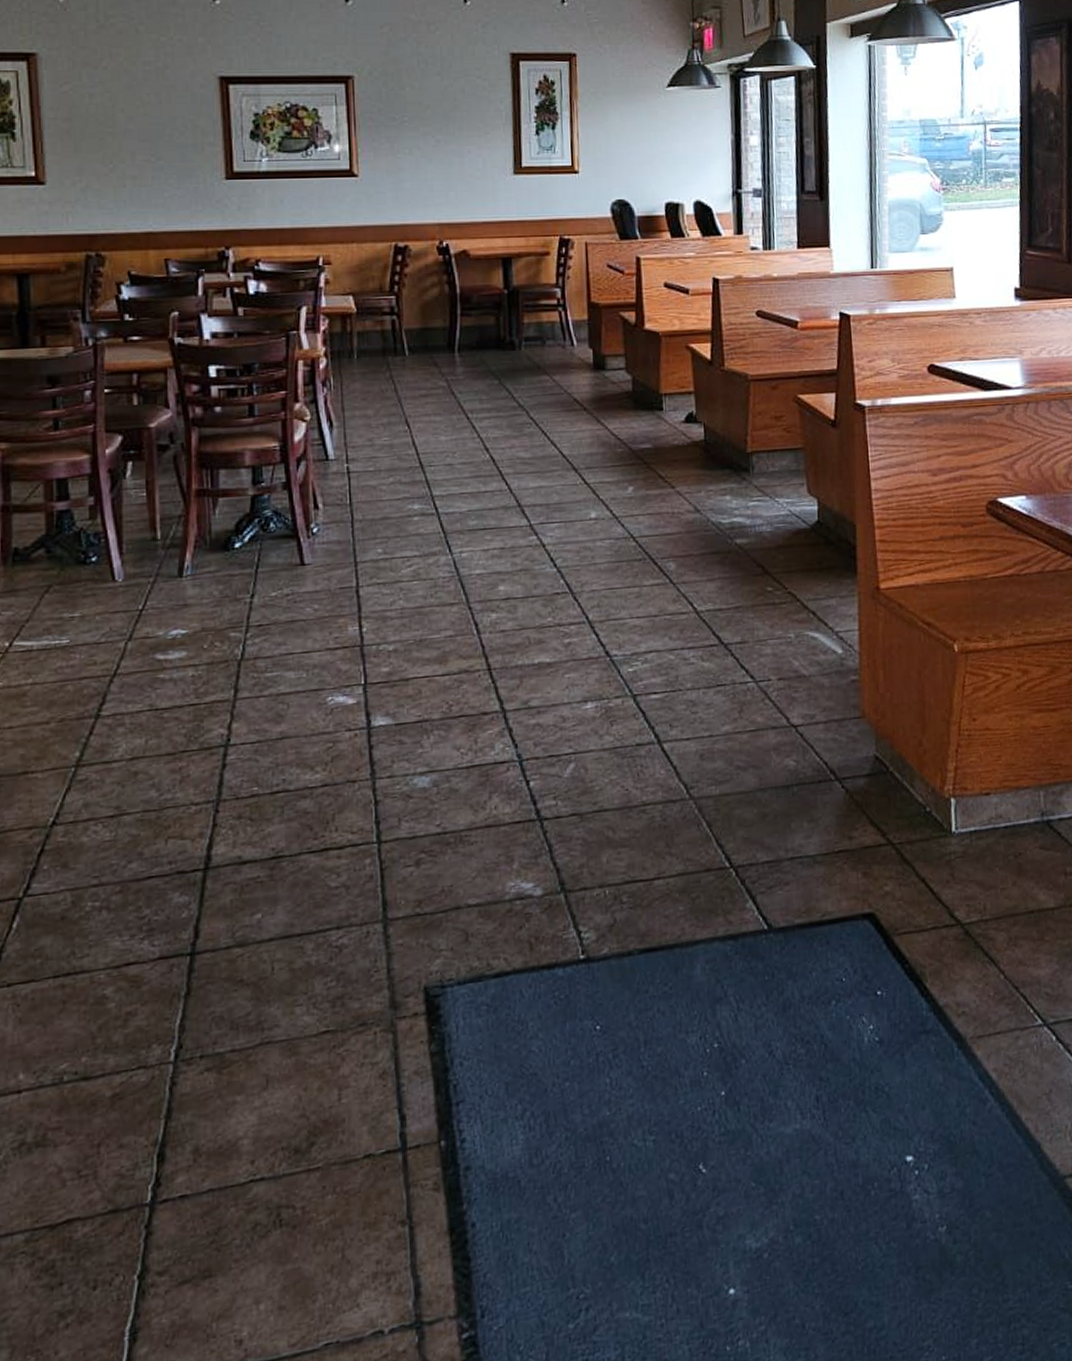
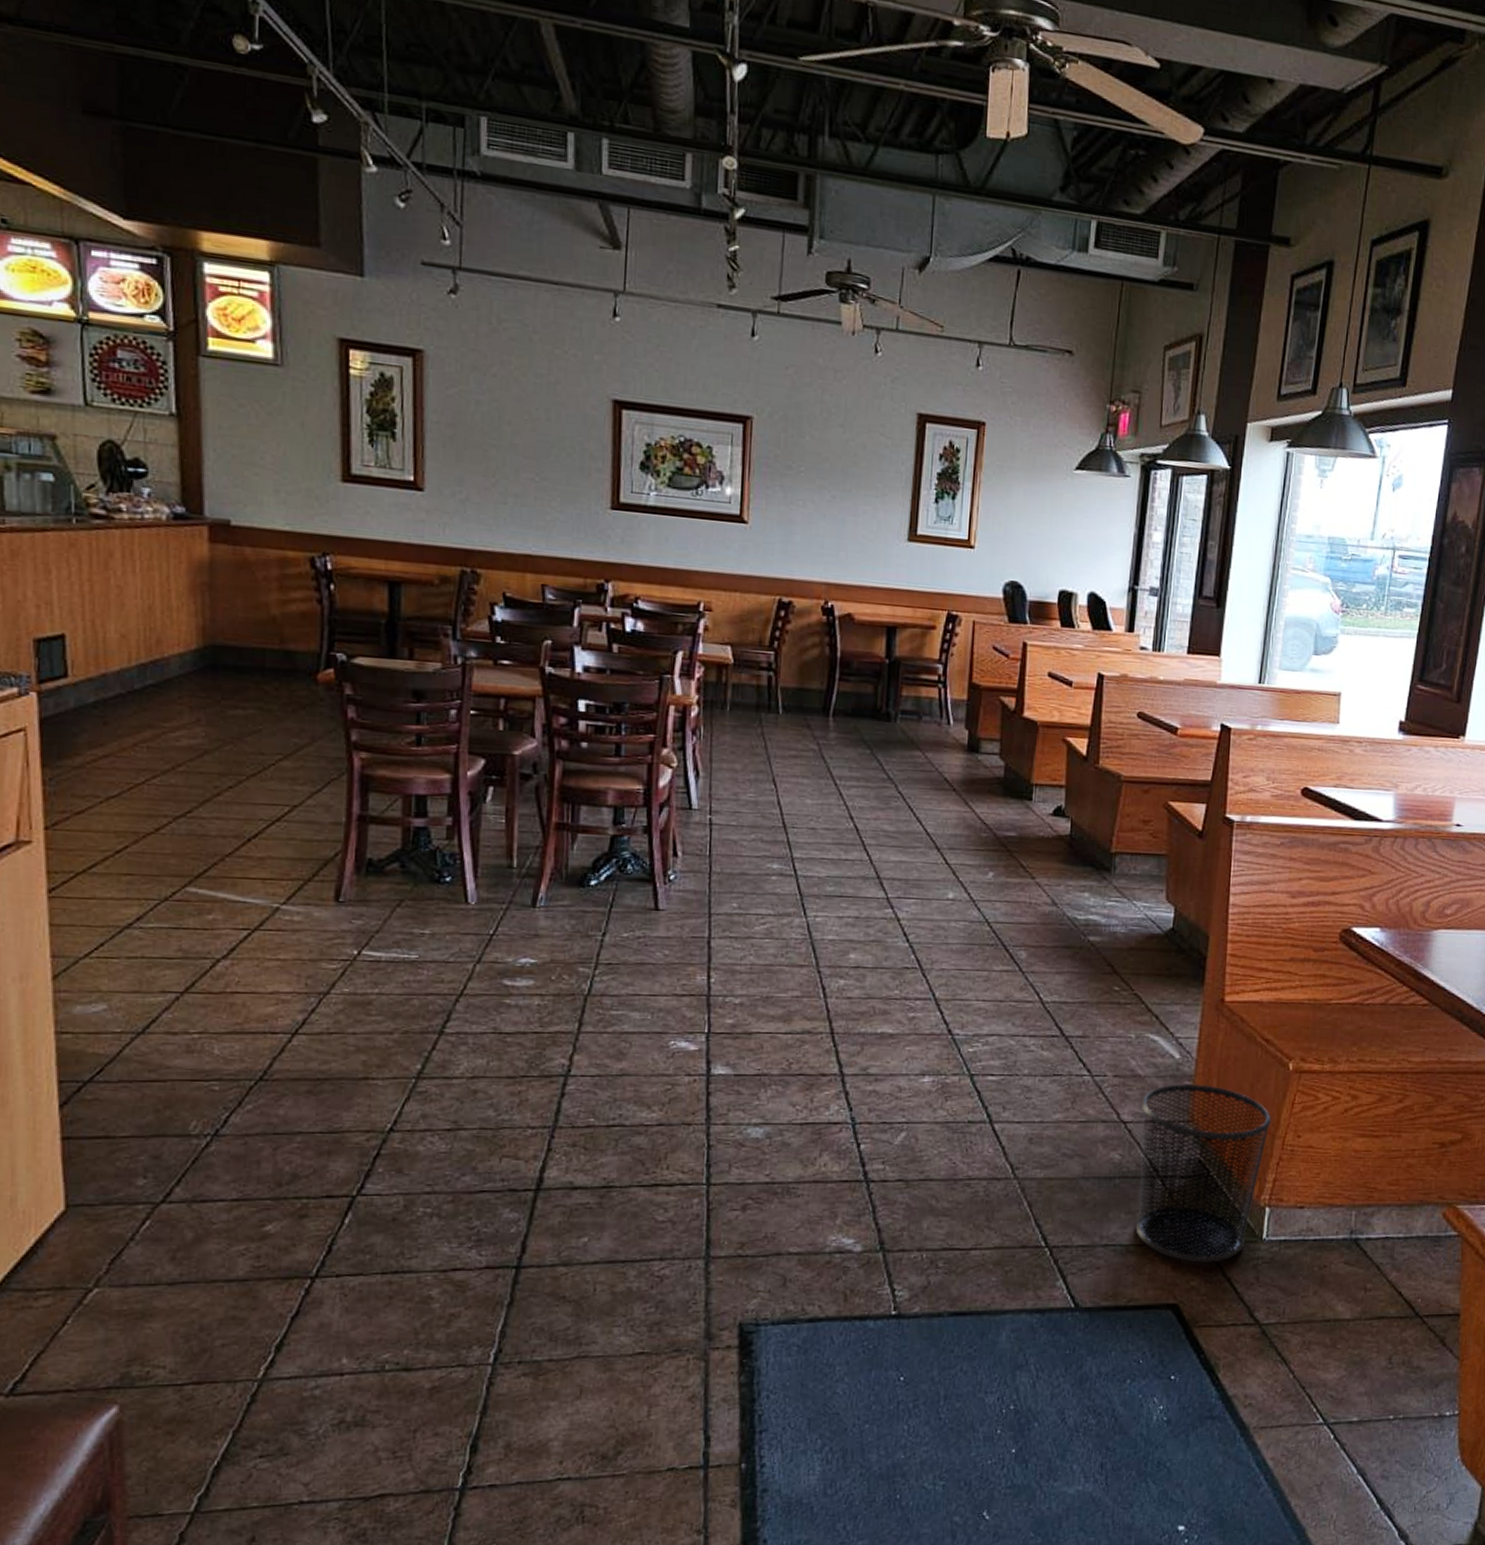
waste bin: none [808,677,945,866] -> present [1135,1084,1272,1263]

